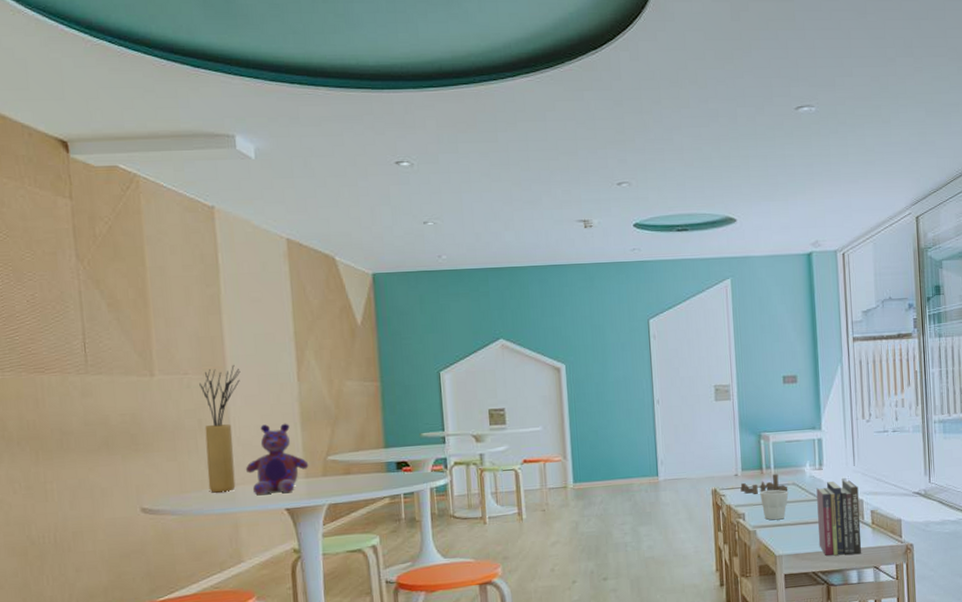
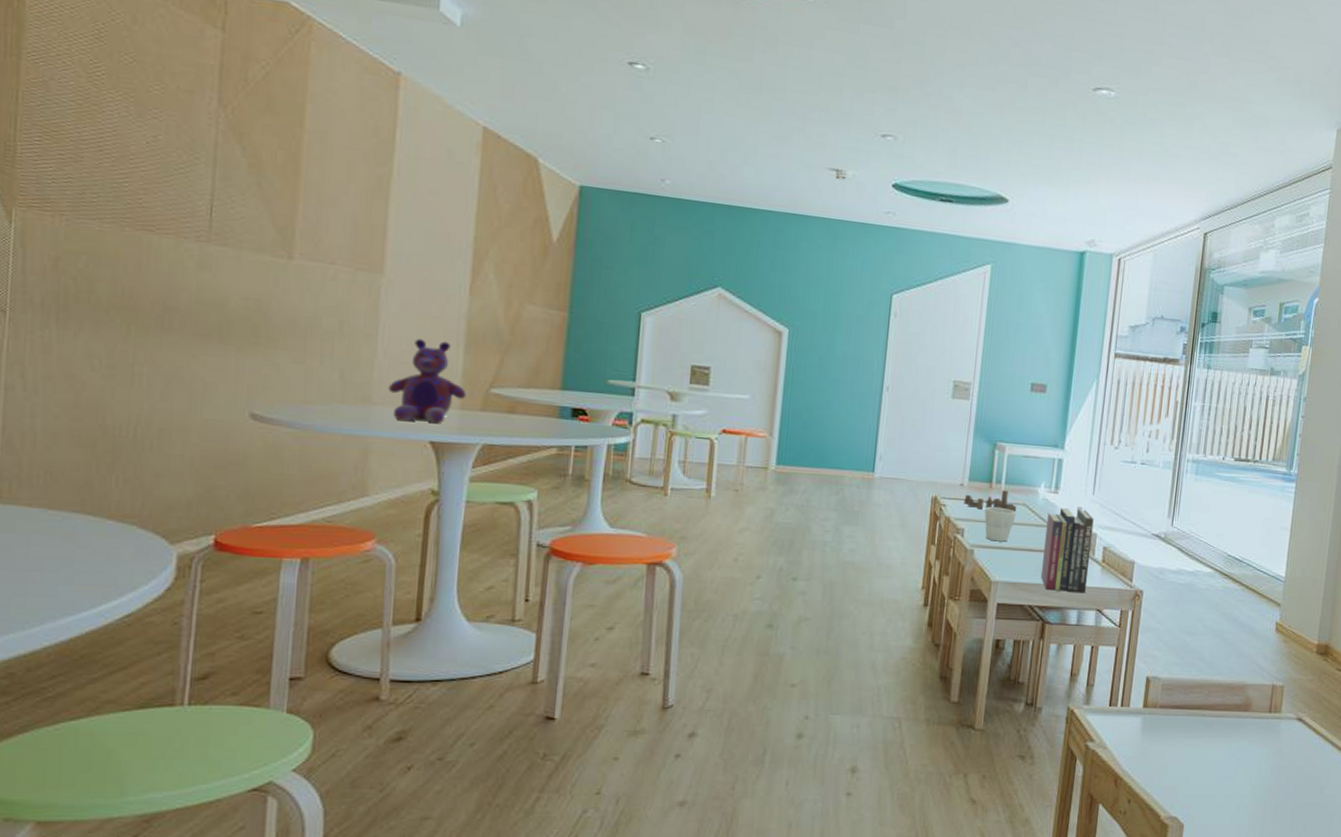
vase: present [199,364,241,493] -> none [339,262,401,411]

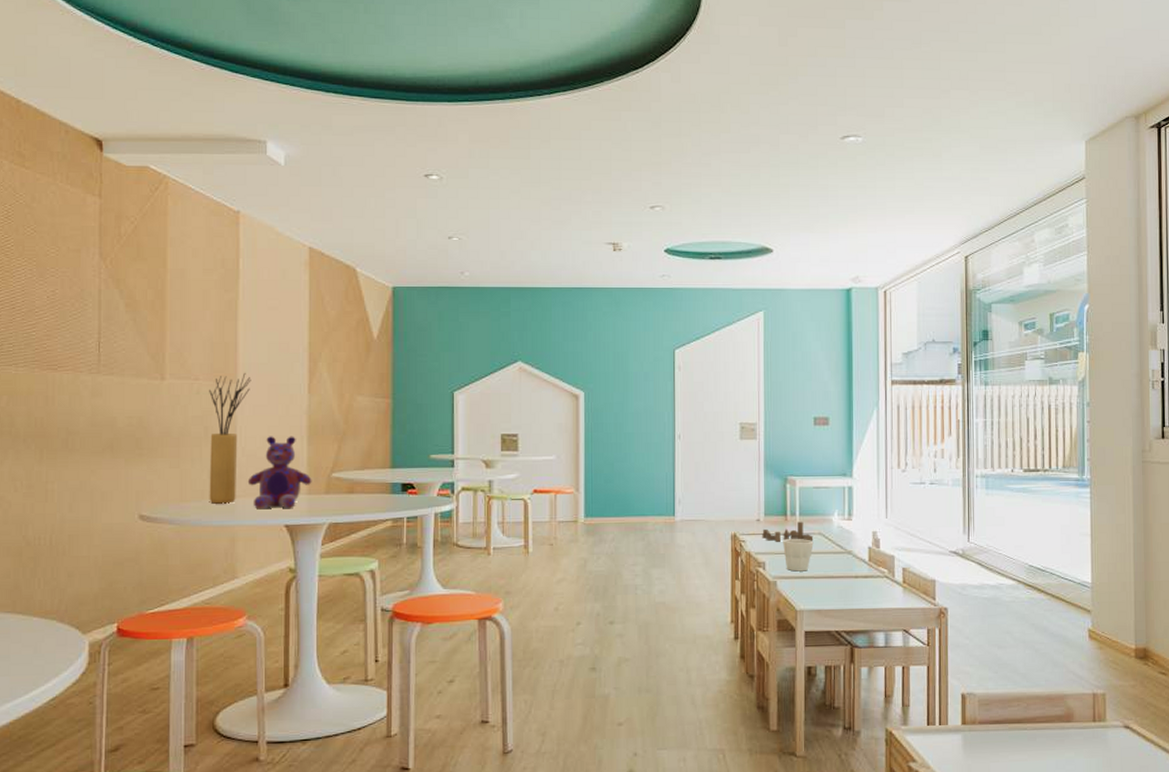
vase: none [339,262,401,411] -> present [209,372,251,504]
books: present [1040,507,1094,594] -> none [843,533,891,616]

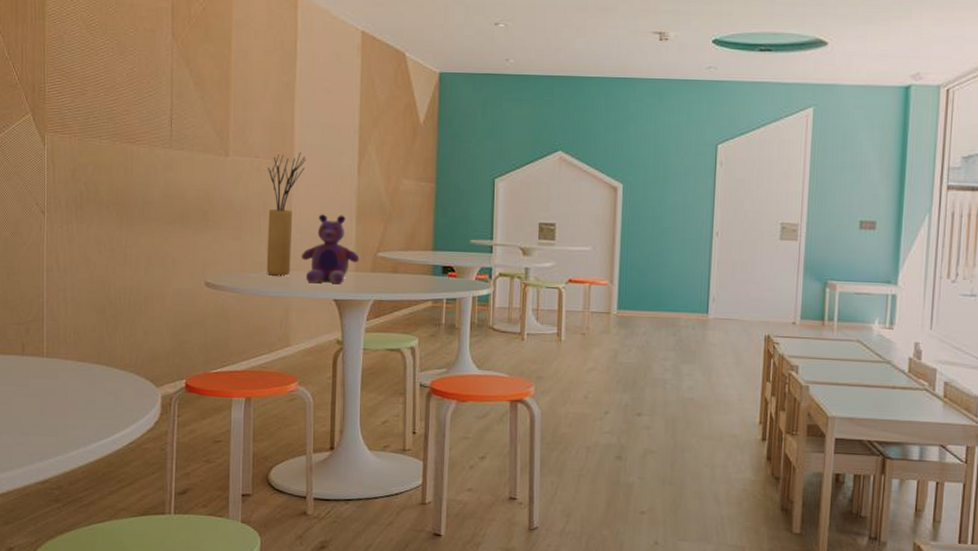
toy blocks: present [762,521,814,542] -> none [797,327,851,348]
cup: present [783,538,814,572] -> none [818,343,851,378]

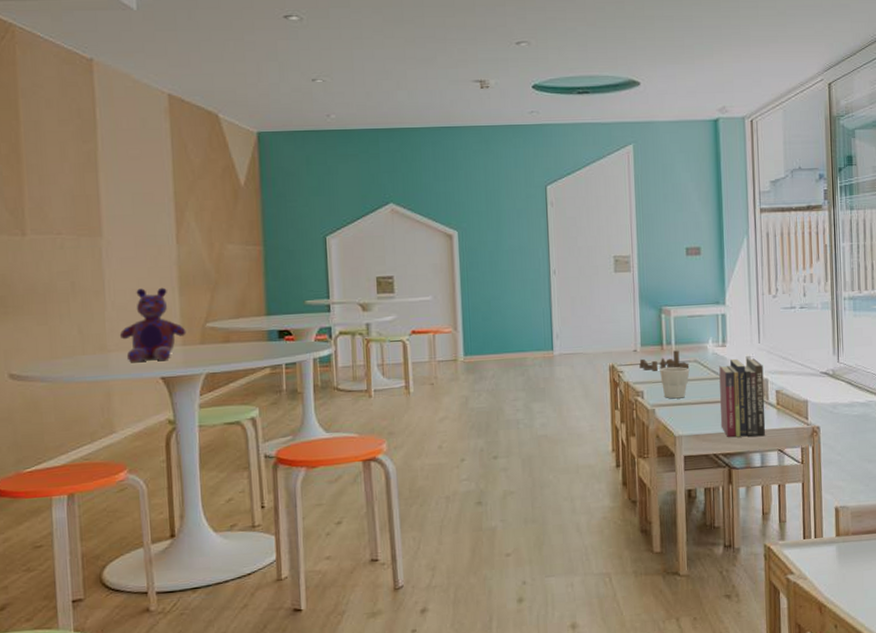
vase: present [266,152,306,276] -> none [73,224,117,359]
toy blocks: none [797,327,851,348] -> present [639,350,690,371]
cup: none [818,343,851,378] -> present [660,366,690,399]
books: none [878,343,933,429] -> present [719,358,766,438]

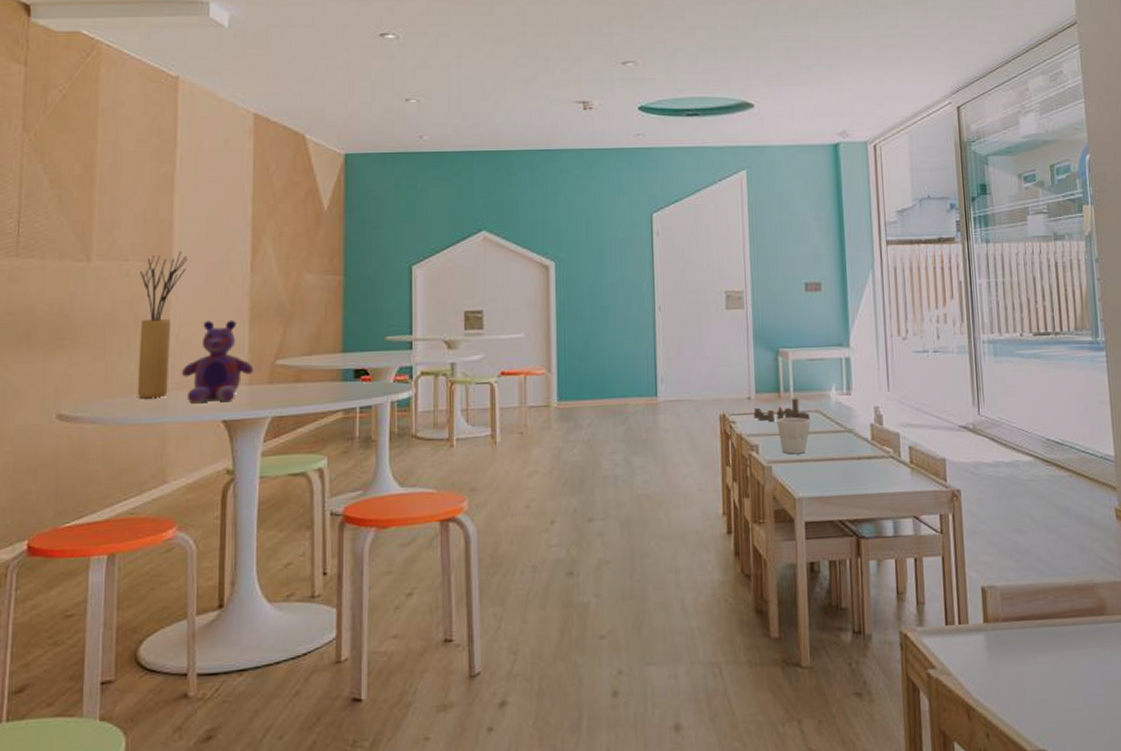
vase: none [73,224,117,359] -> present [137,250,188,399]
books: present [719,358,766,438] -> none [843,409,898,501]

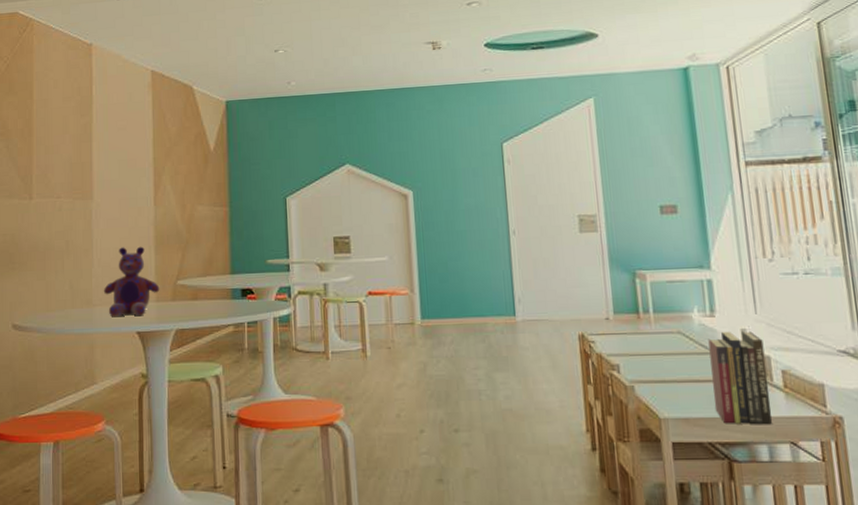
vase: present [137,250,188,399] -> none [69,188,105,313]
toy blocks: present [753,398,810,422] -> none [612,319,672,342]
cup: present [777,416,811,455] -> none [637,337,673,375]
books: none [843,409,898,501] -> present [708,331,772,425]

